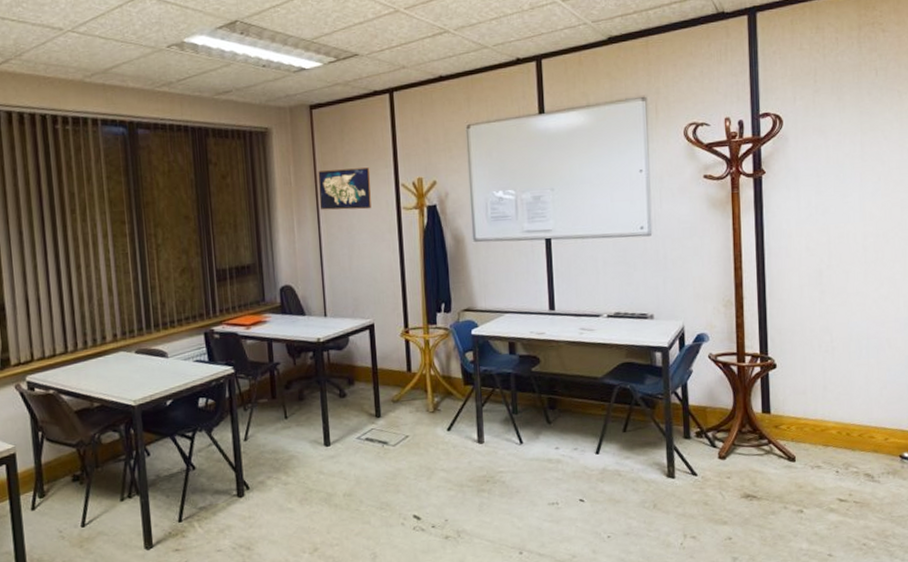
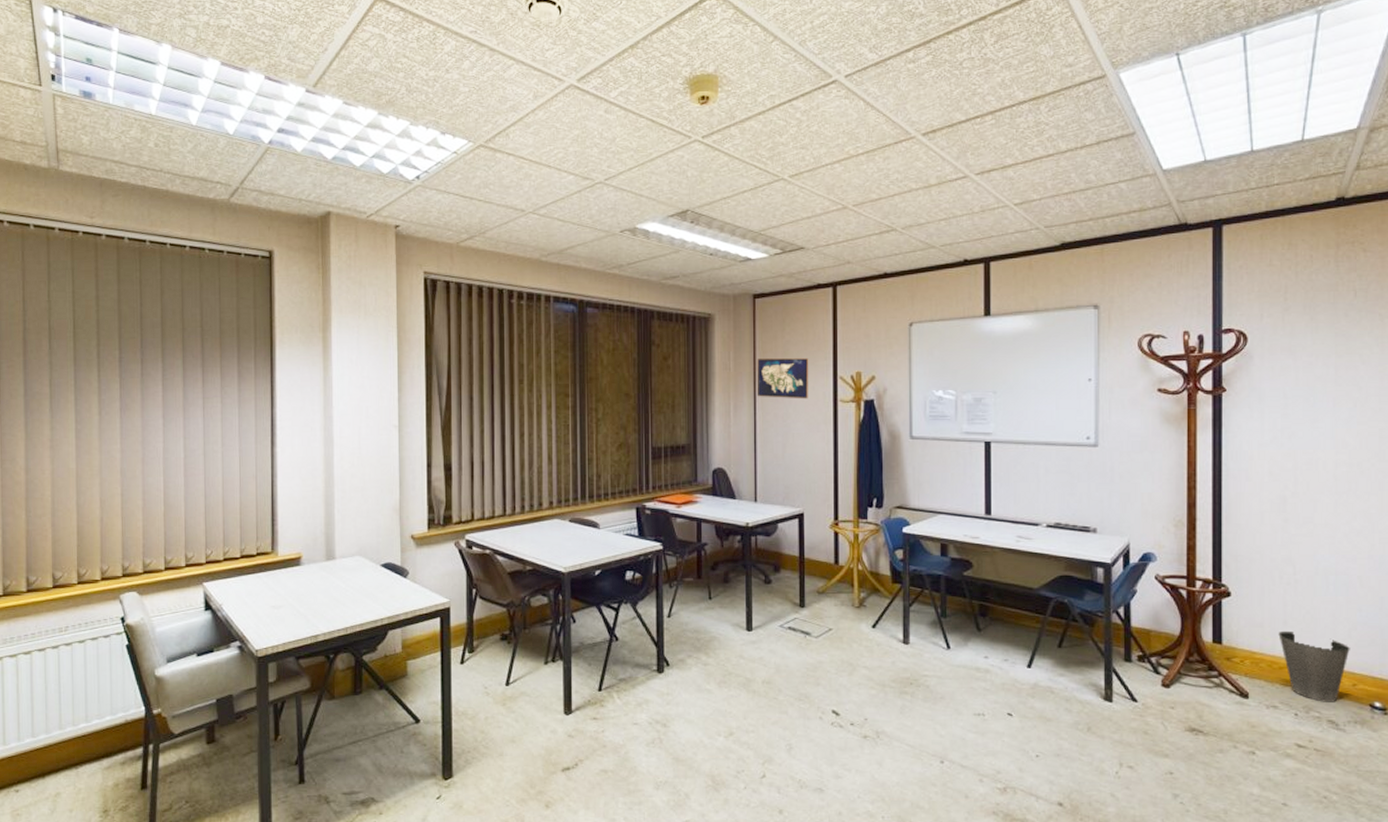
waste basket: none [819,395,882,458] -> present [1278,630,1350,702]

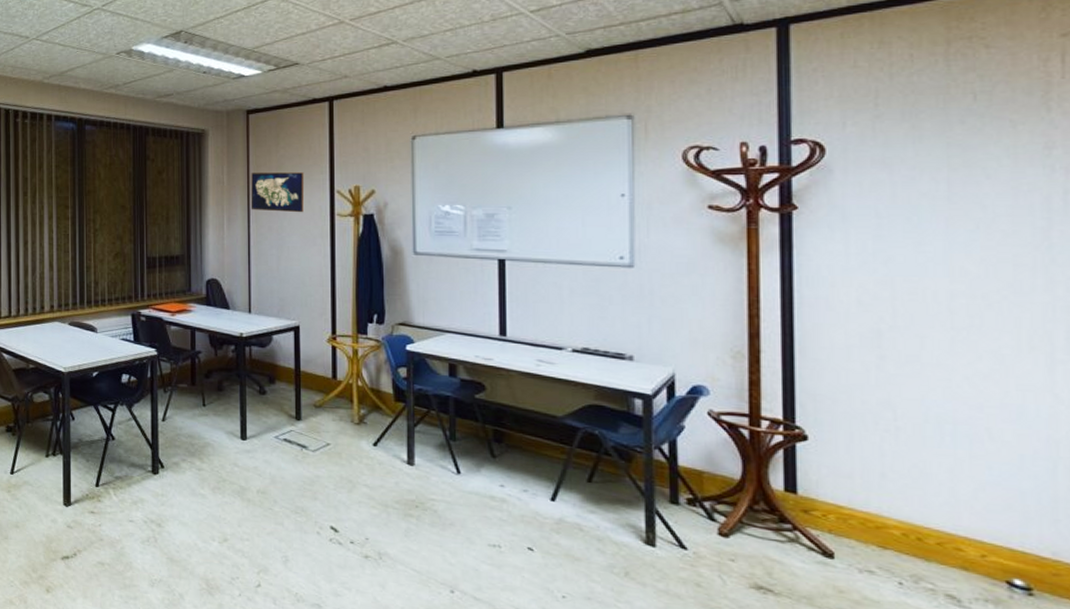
waste basket: present [1278,630,1350,702] -> none [874,484,976,574]

